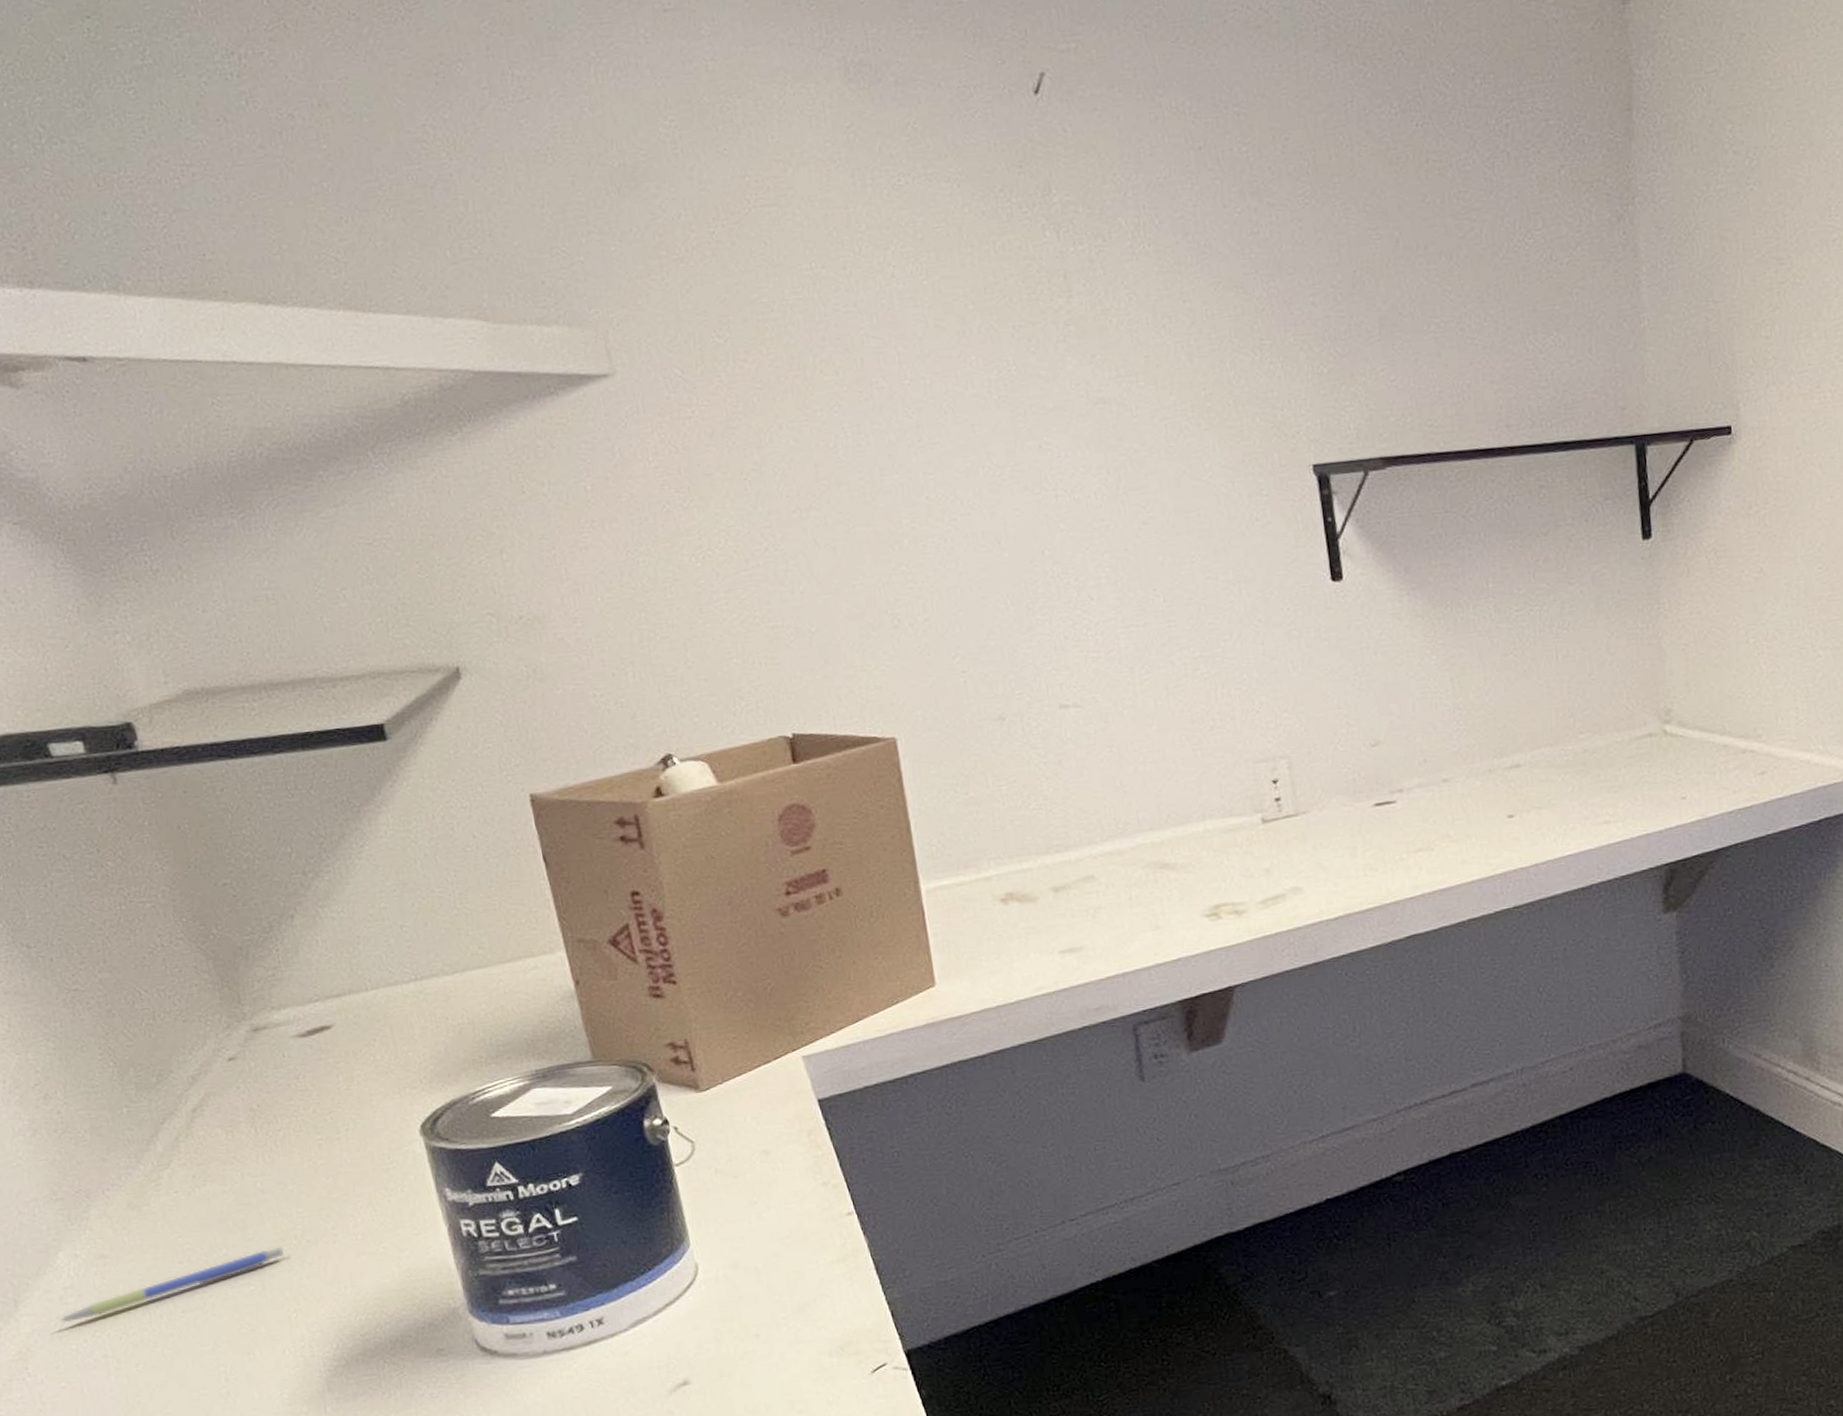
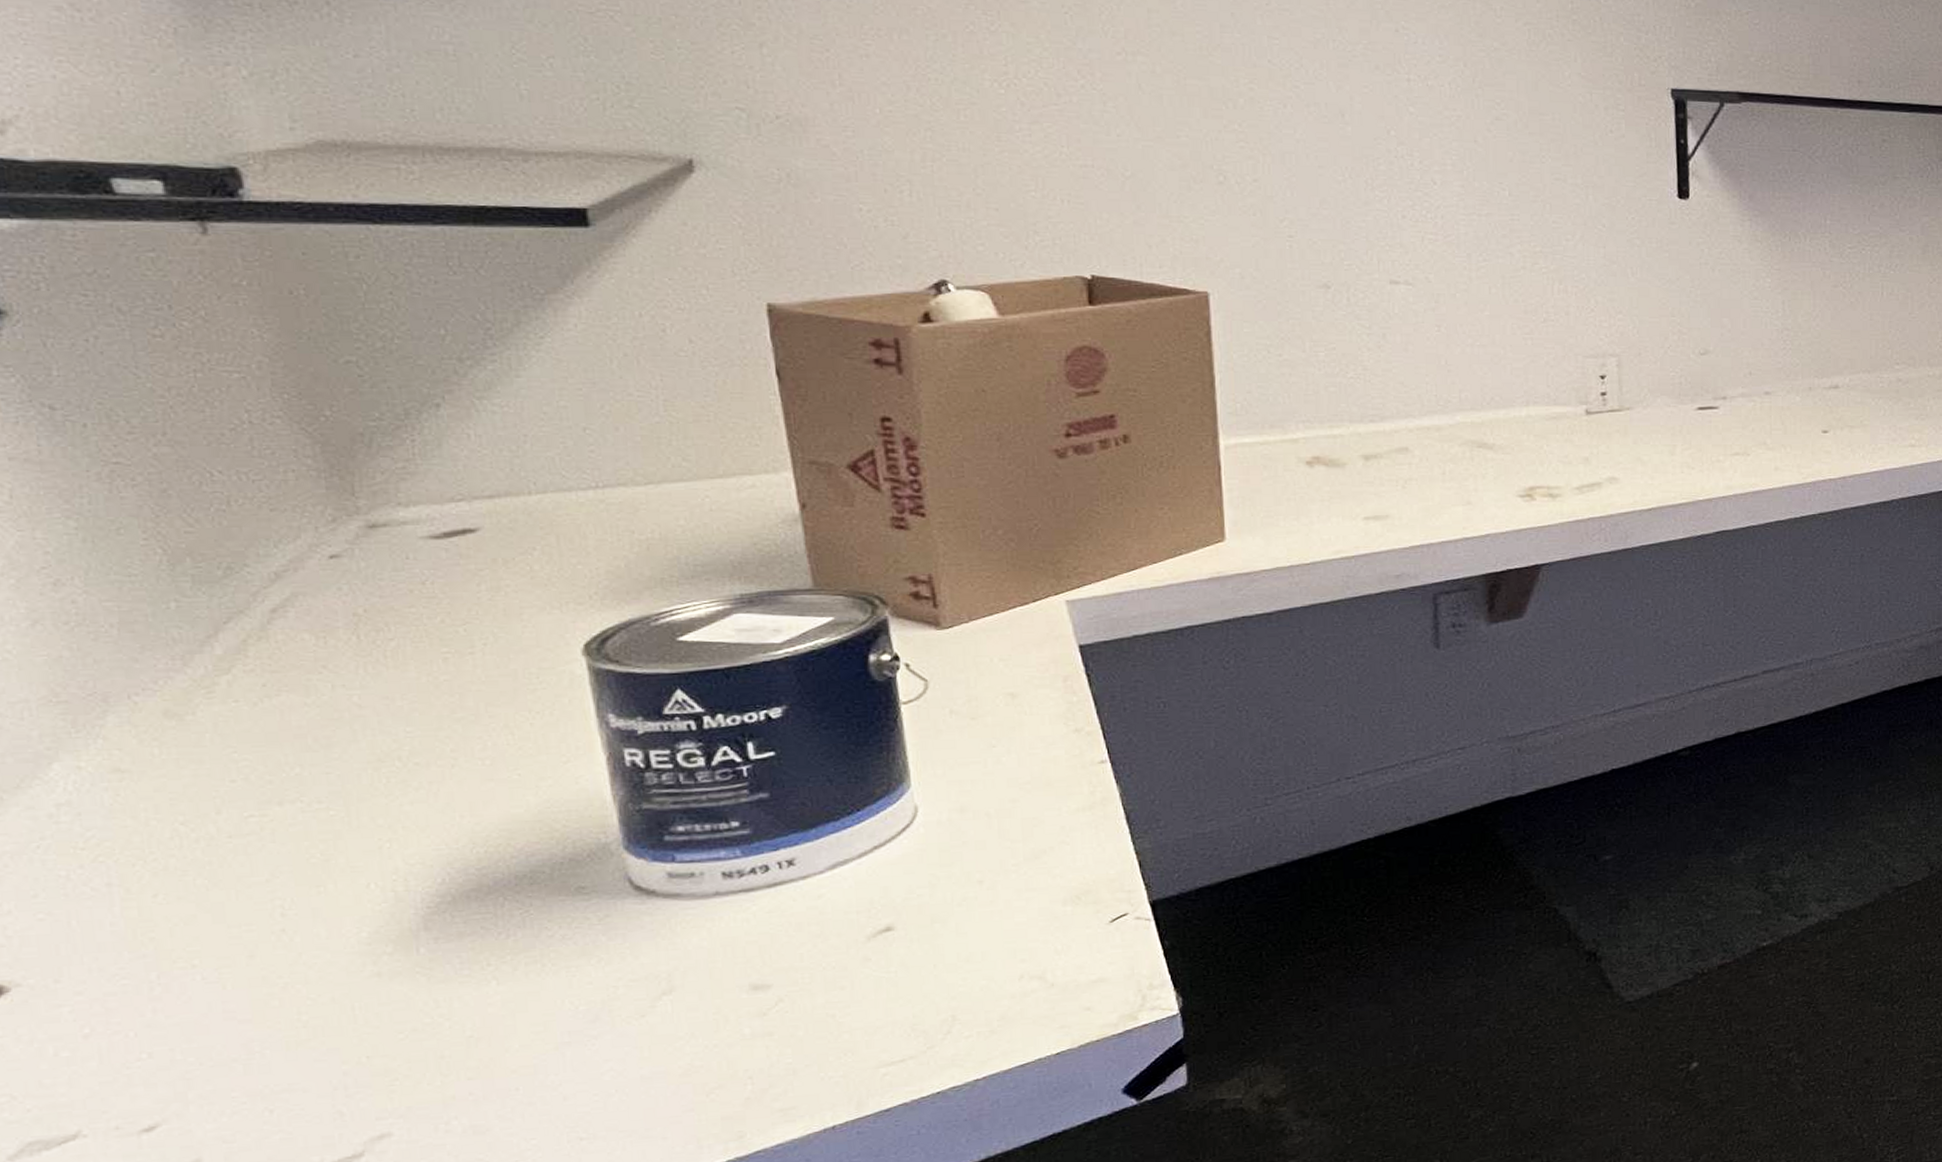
pen: present [58,1246,285,1323] -> none [43,768,382,845]

